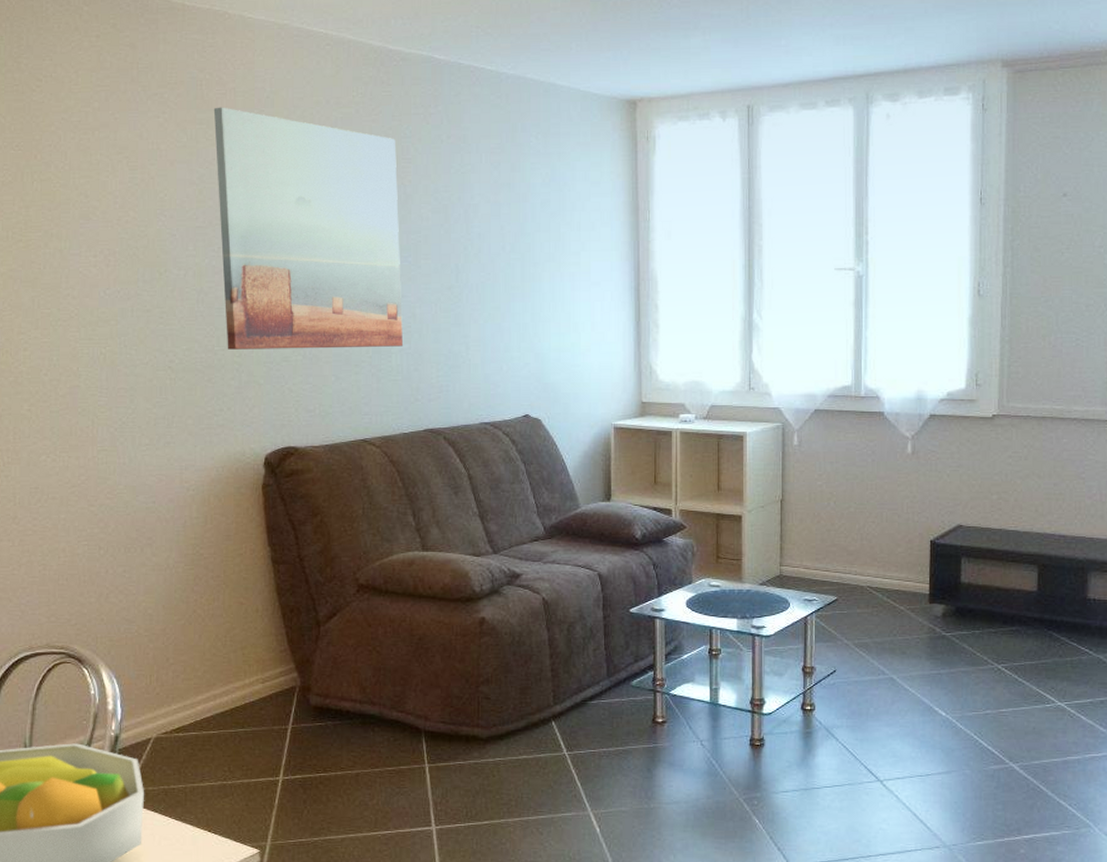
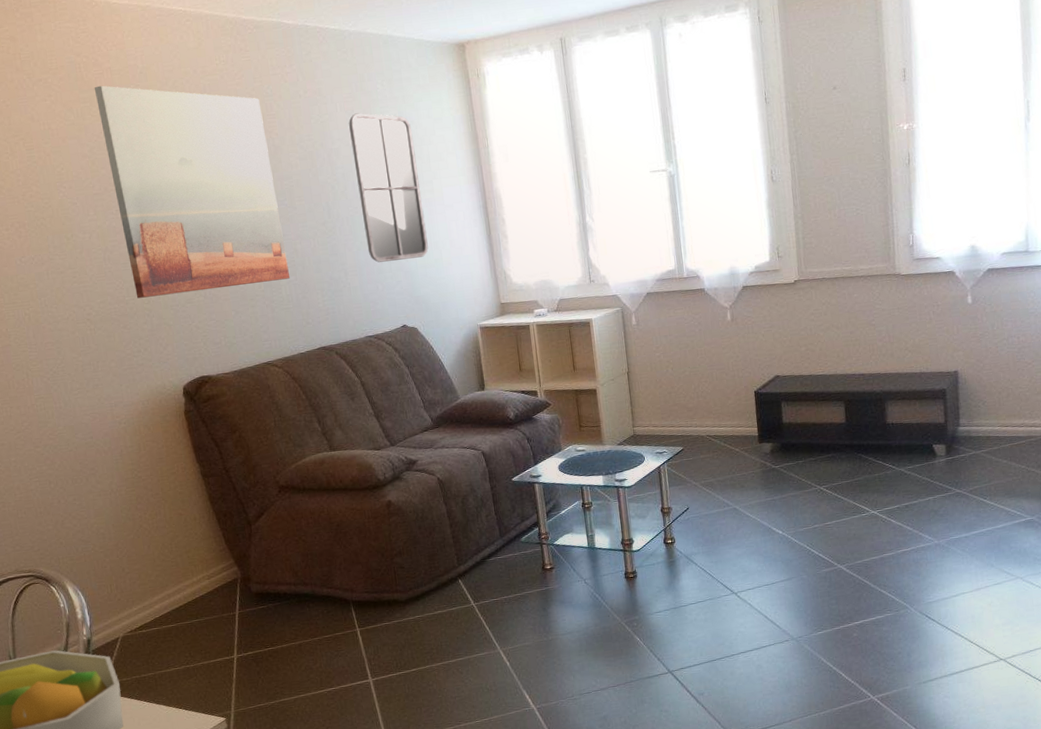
home mirror: none [493,167,566,339] -> present [349,113,429,263]

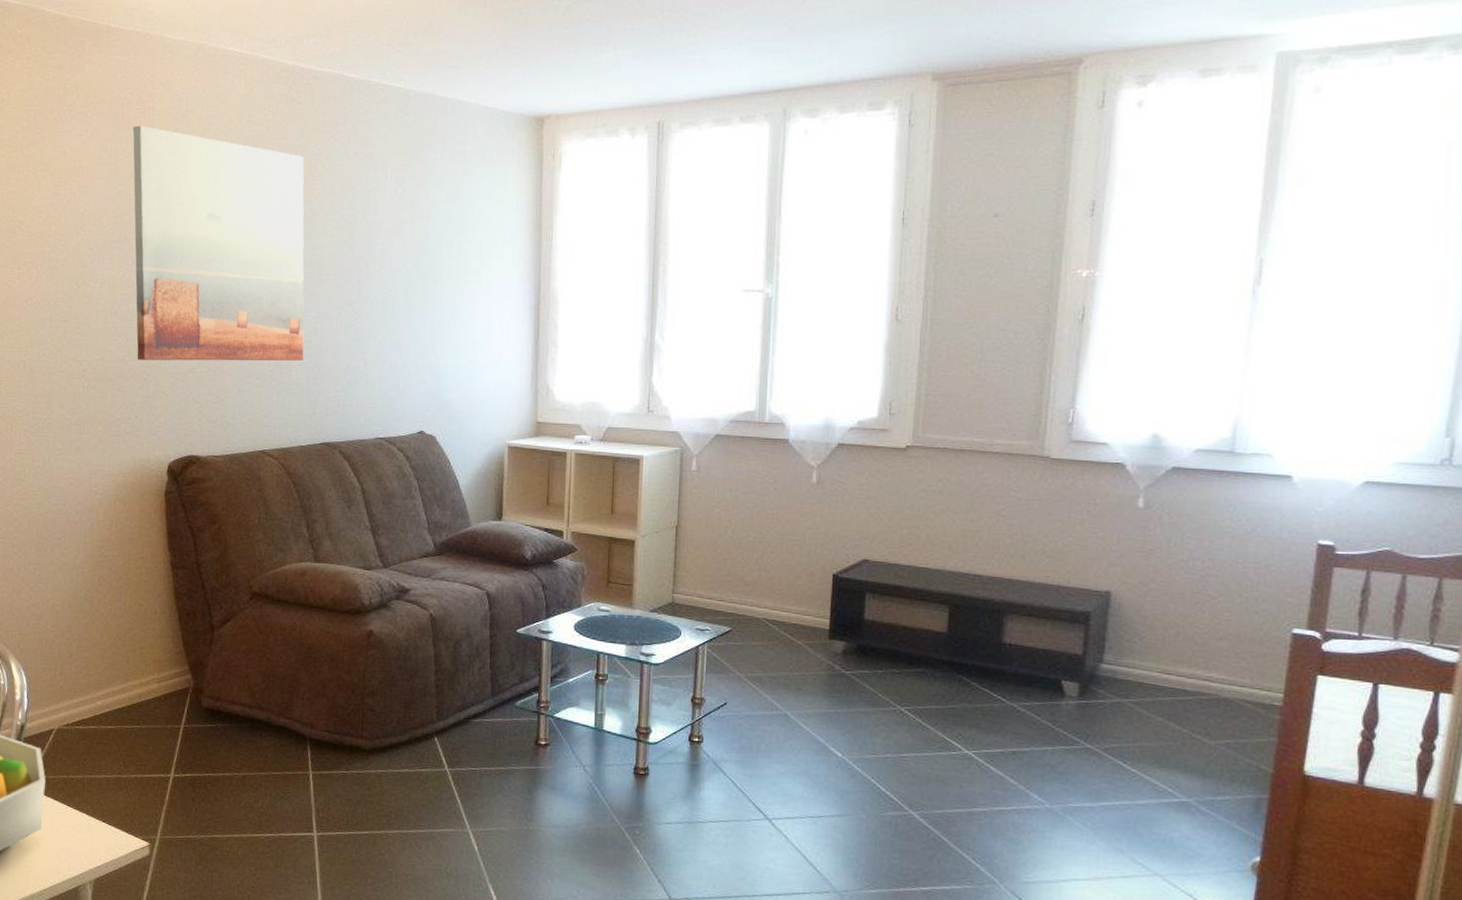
home mirror: present [349,113,429,263] -> none [394,184,468,356]

